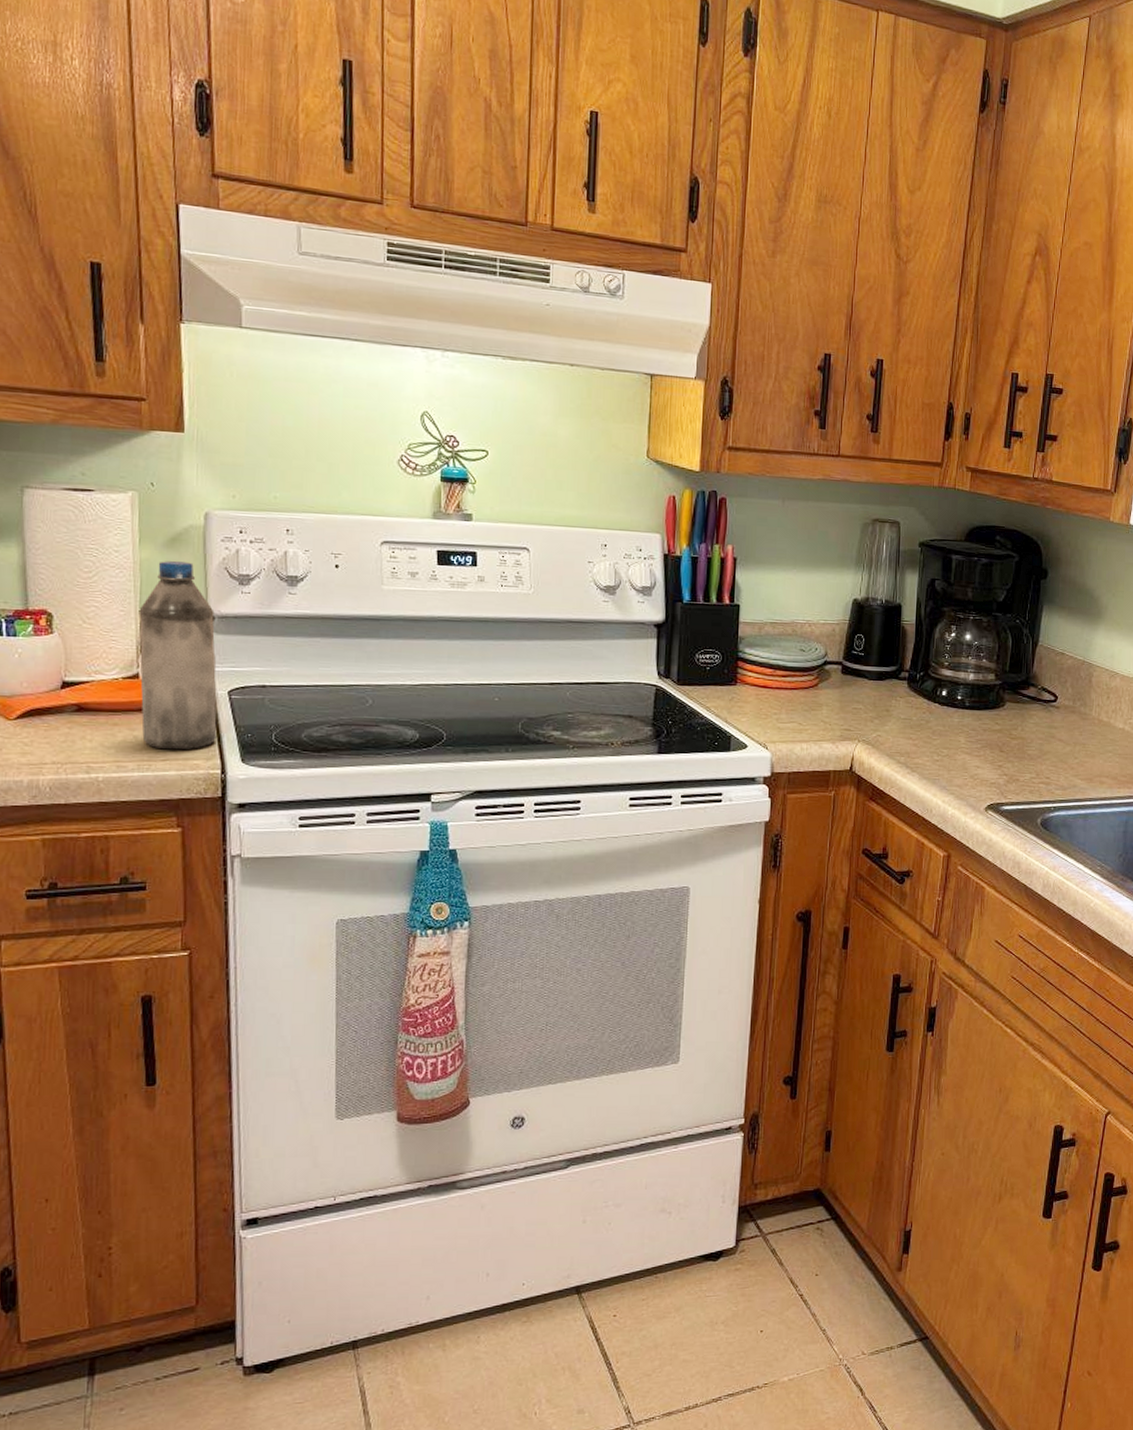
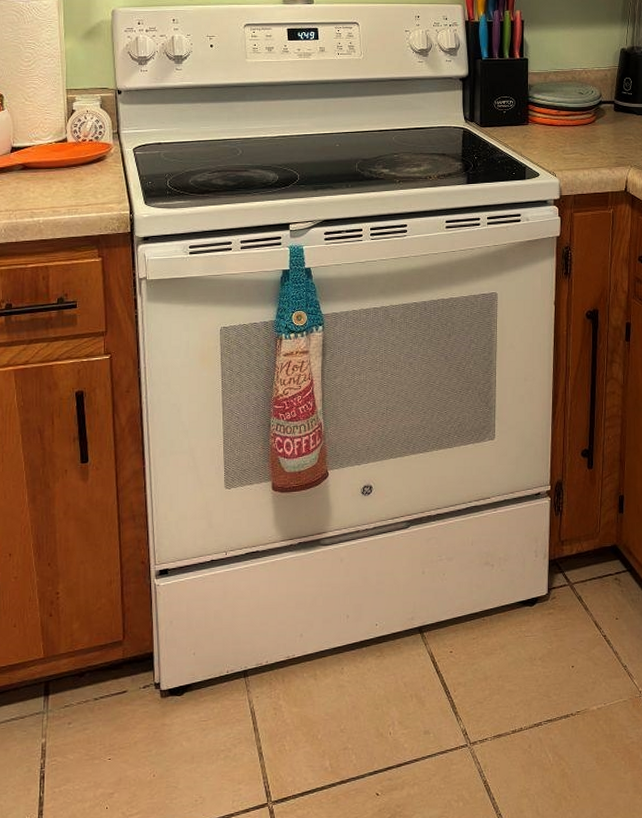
water bottle: present [139,560,217,750] -> none [65,48,126,197]

